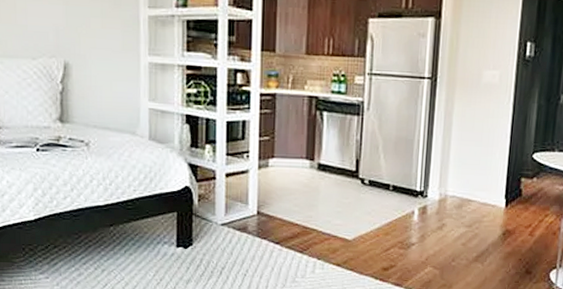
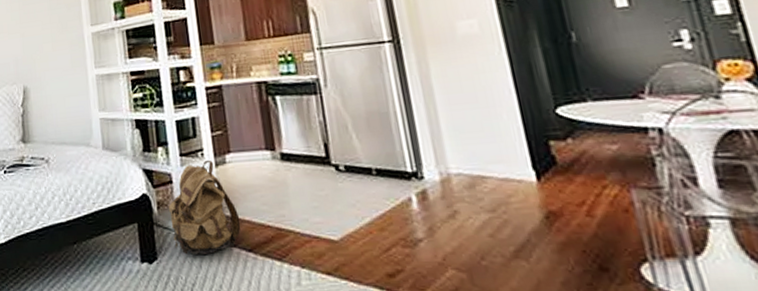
backpack: none [209,161,273,244] -> present [169,160,241,255]

